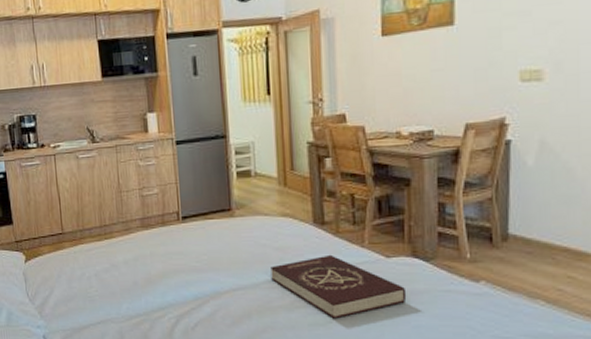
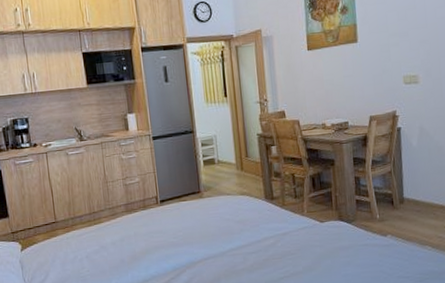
book: present [270,254,407,319] -> none [234,223,337,275]

